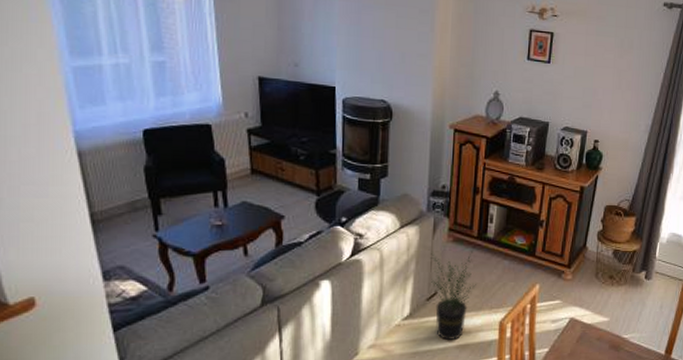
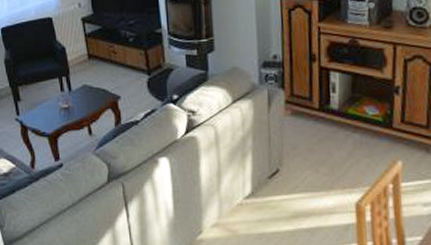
potted plant: present [431,251,476,341] -> none [268,124,323,223]

